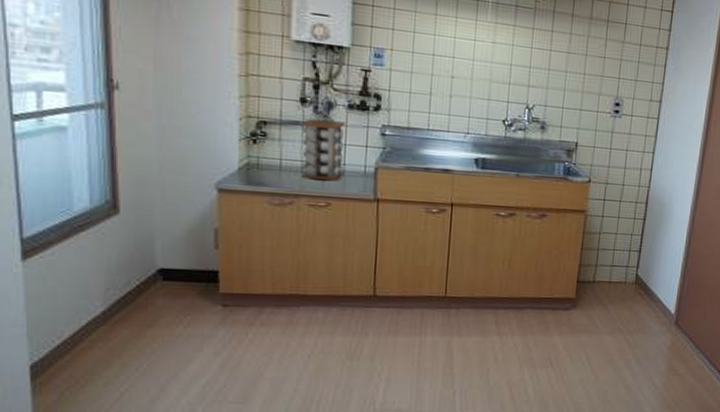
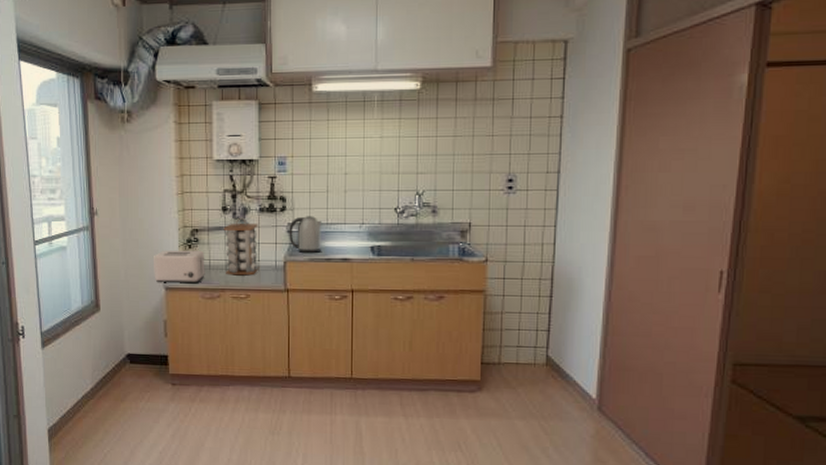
toaster: none [202,143,275,187] -> present [154,250,205,284]
kettle: none [382,119,423,161] -> present [289,216,323,253]

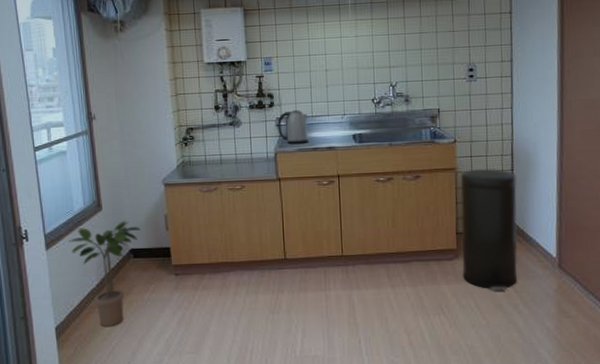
potted plant: none [64,323,138,434] -> present [68,220,140,328]
toaster: present [154,250,205,284] -> none [152,147,202,180]
spice rack: present [223,217,260,276] -> none [216,114,252,169]
pedal bin: none [485,293,555,431] -> present [460,169,518,290]

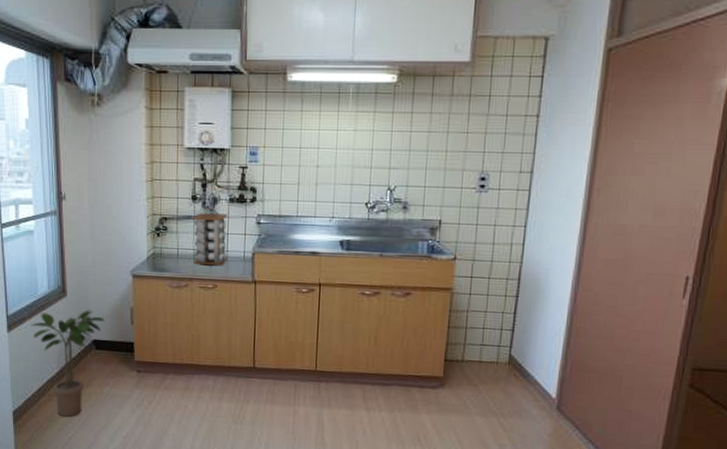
spice rack: none [216,114,252,169] -> present [192,207,228,266]
kettle: present [277,110,308,144] -> none [258,208,293,245]
pedal bin: present [460,169,518,290] -> none [446,292,521,427]

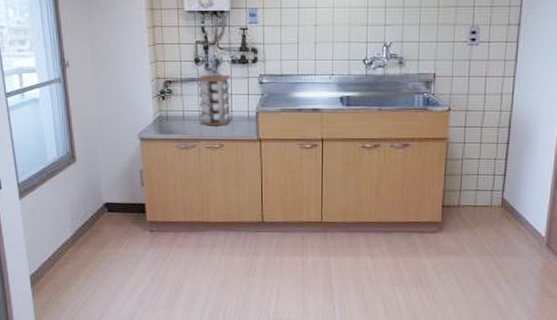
potted plant: present [30,309,105,418] -> none [41,173,115,279]

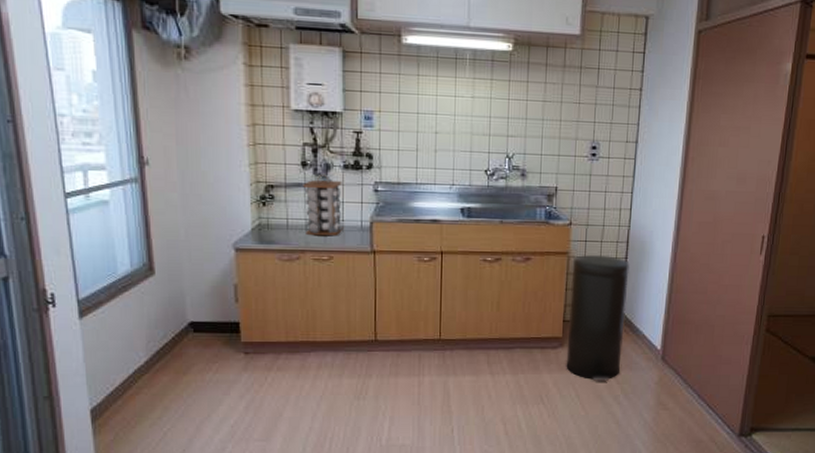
pedal bin: none [445,141,512,266] -> present [566,255,630,381]

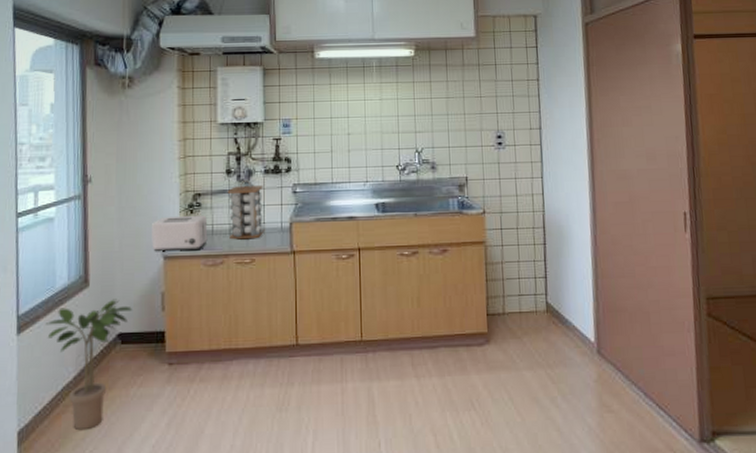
potted plant: none [109,288,203,411] -> present [45,299,132,431]
toaster: none [221,207,282,245] -> present [152,215,208,252]
pedal bin: present [566,255,630,381] -> none [490,243,554,381]

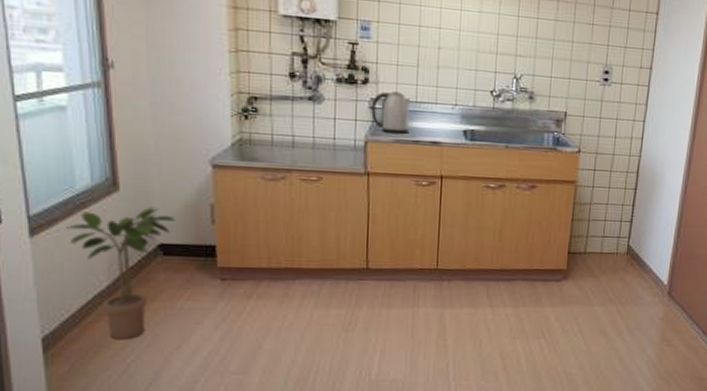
toaster: present [152,215,208,252] -> none [196,120,266,162]
spice rack: present [227,179,265,240] -> none [290,86,335,156]
kettle: none [294,176,328,213] -> present [371,91,411,134]

